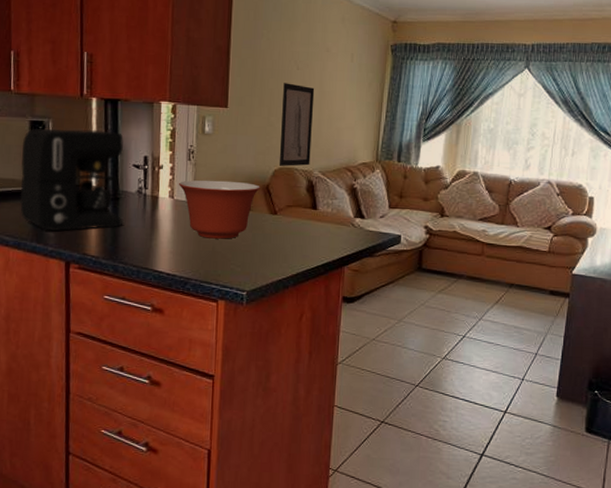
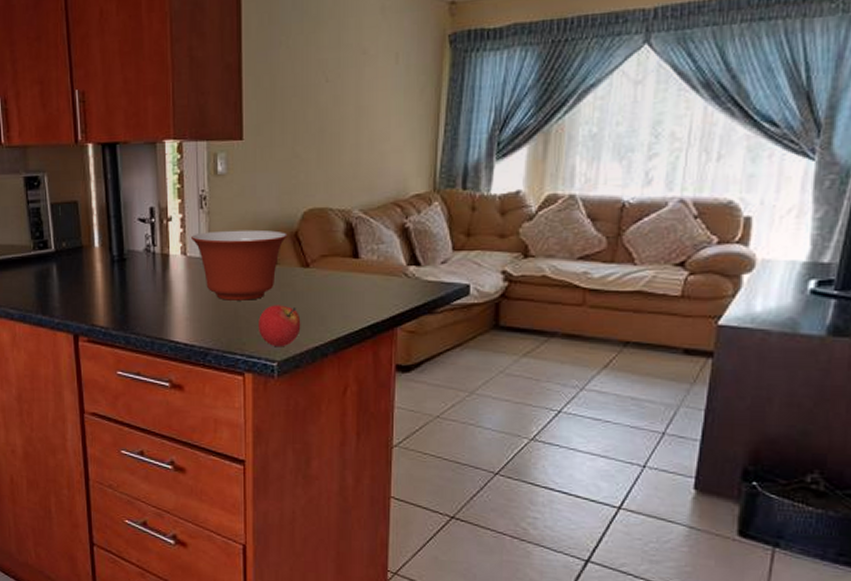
coffee maker: present [20,128,124,231] -> none [18,180,131,300]
fruit: none [232,244,268,280] -> present [259,305,301,348]
wall art: present [279,83,315,167] -> none [308,100,350,207]

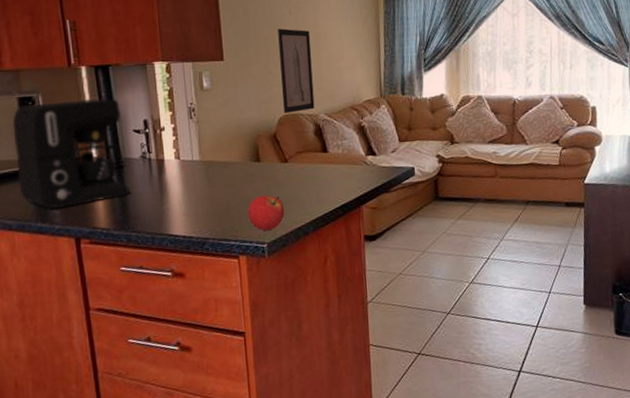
coffee maker: none [18,180,131,300] -> present [12,98,130,208]
mixing bowl: present [191,229,287,300] -> none [183,134,268,195]
wall art: none [308,100,350,207] -> present [278,28,315,113]

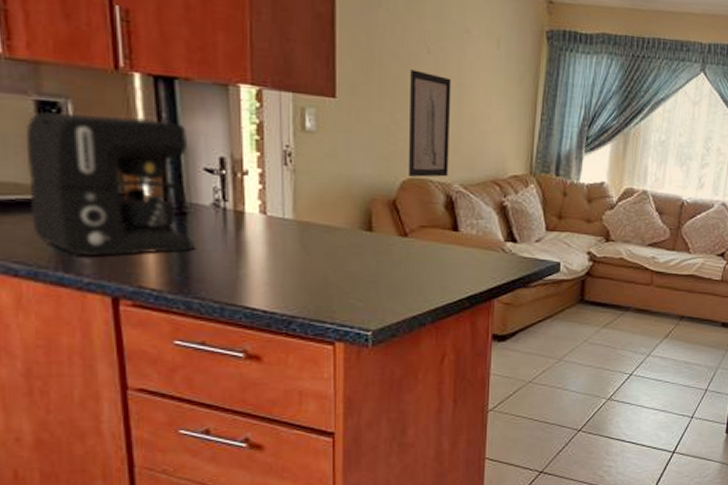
fruit: present [248,195,285,231] -> none [351,273,398,316]

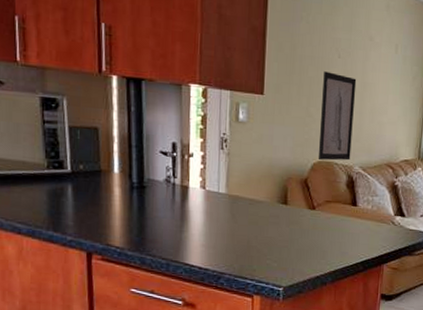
coffee maker: present [25,111,194,256] -> none [32,105,149,219]

